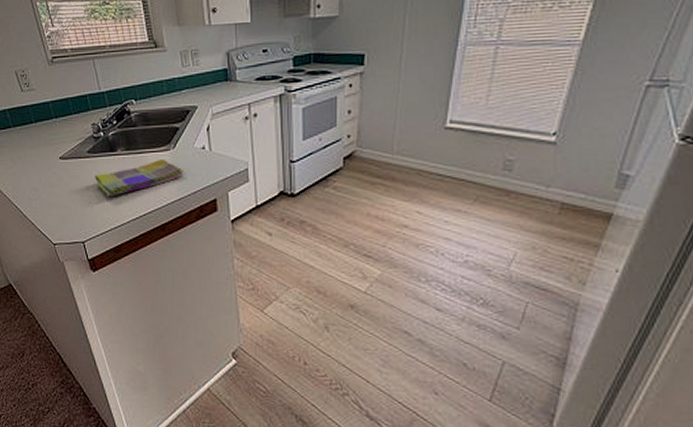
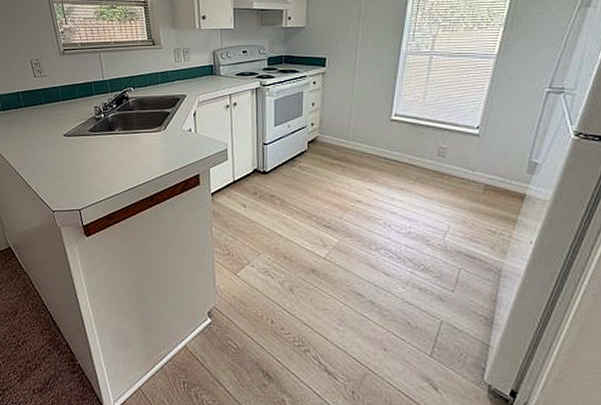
dish towel: present [95,158,183,196] -> none [94,138,172,170]

